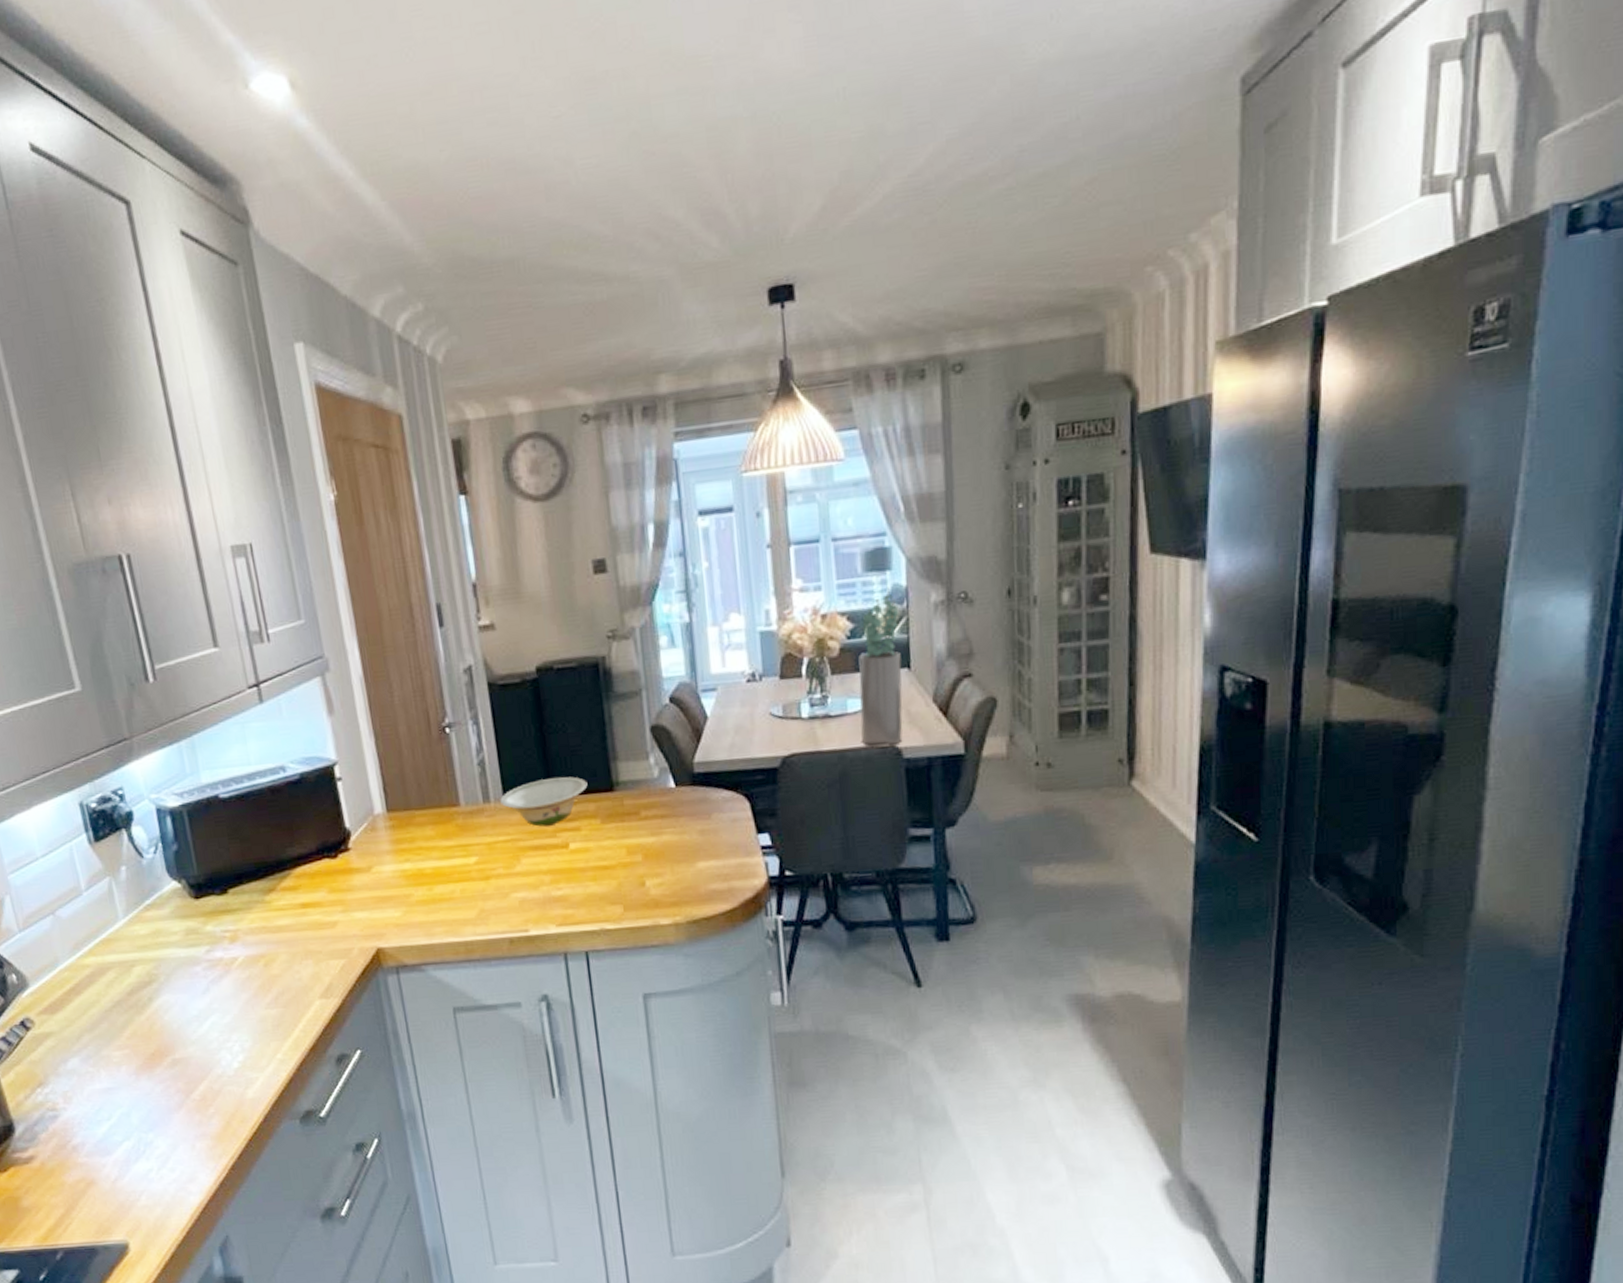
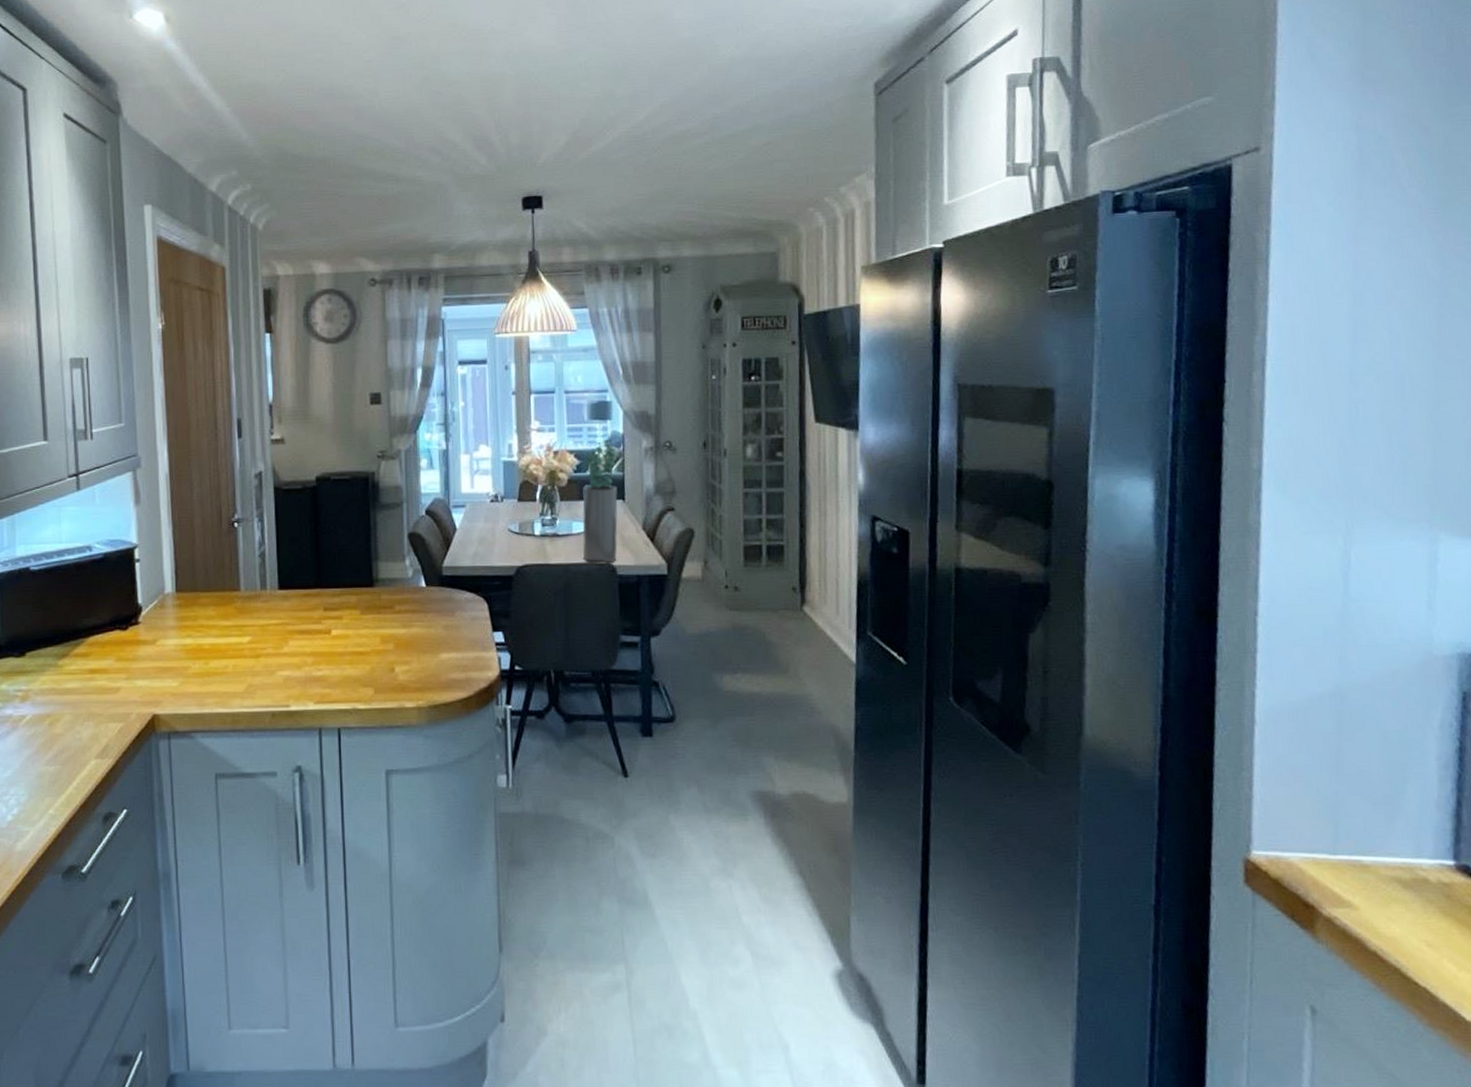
bowl: present [500,776,588,827] -> none [275,571,352,615]

